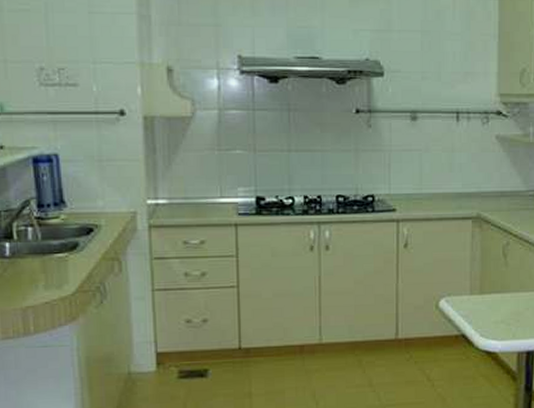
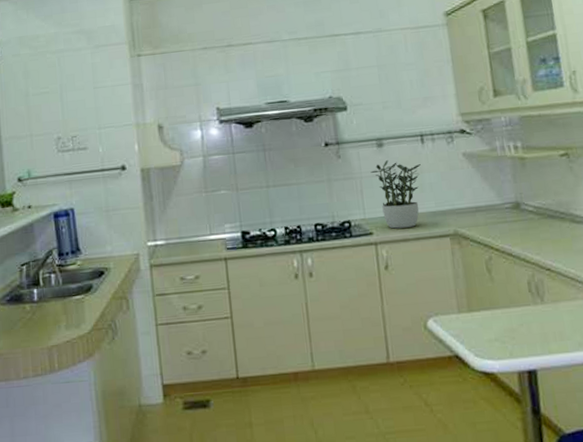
potted plant: none [401,135,453,207] -> present [370,160,421,229]

